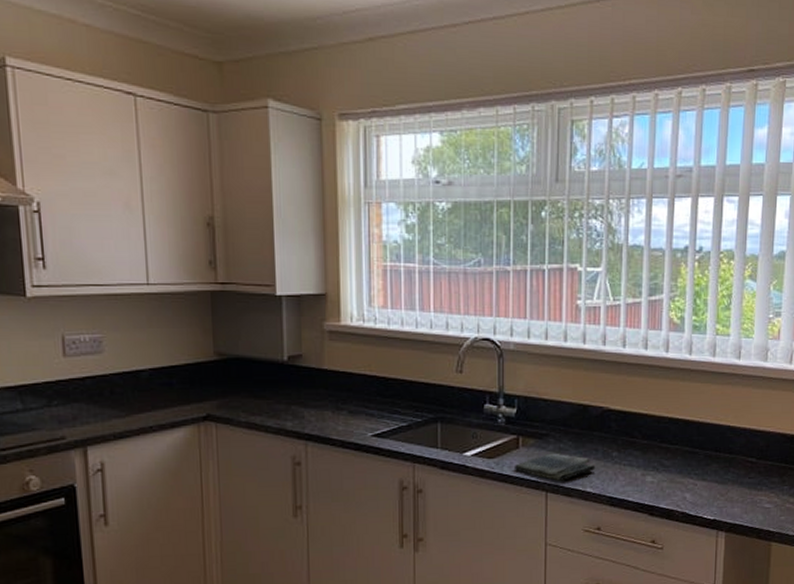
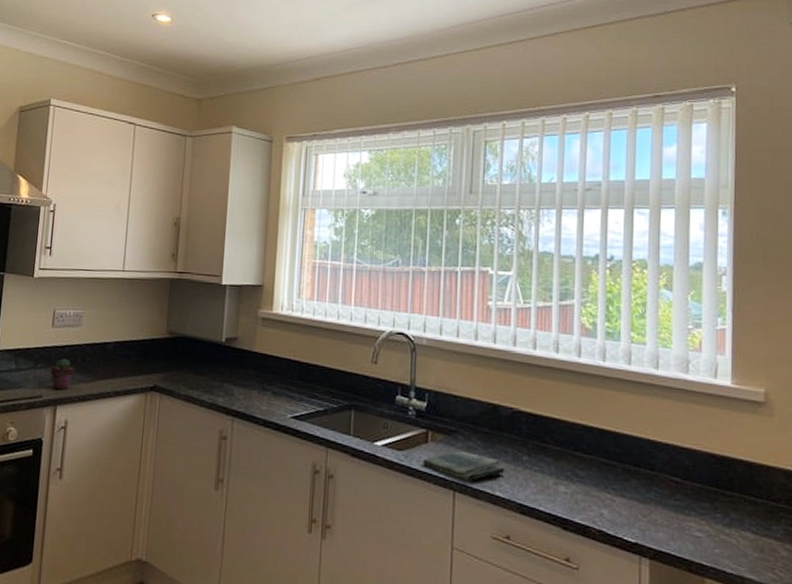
potted succulent: none [71,392,103,429] -> present [50,358,75,390]

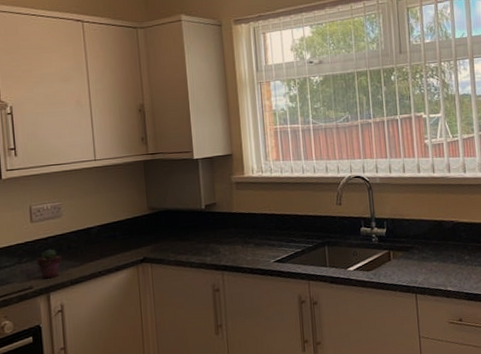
dish towel: present [422,450,505,482] -> none [388,261,453,285]

